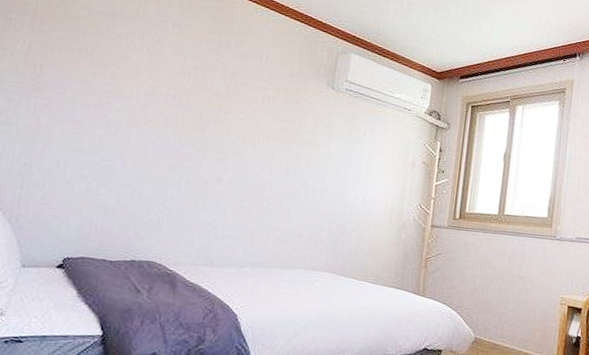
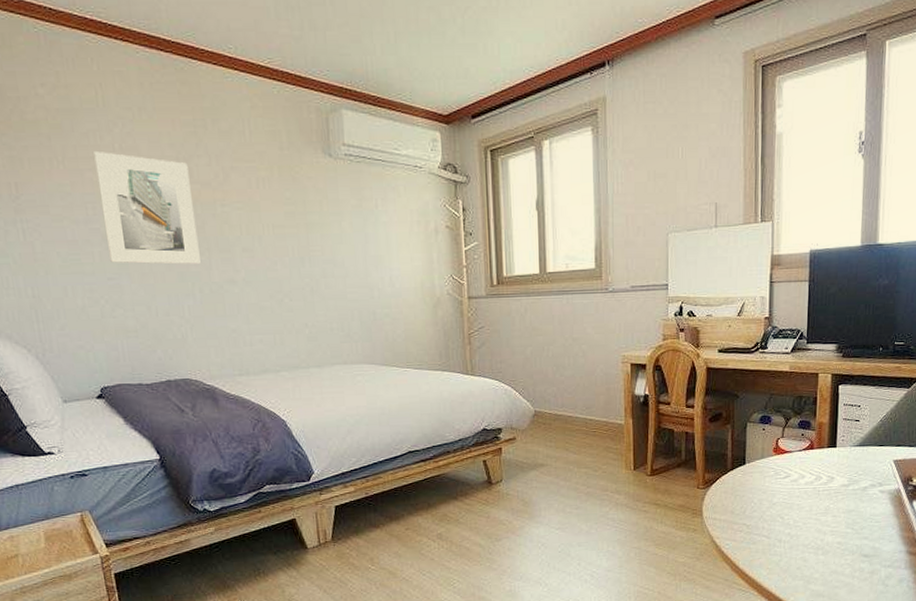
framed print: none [109,51,204,160] -> present [94,152,201,265]

